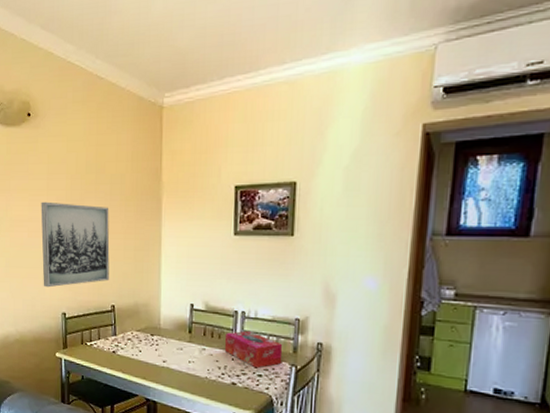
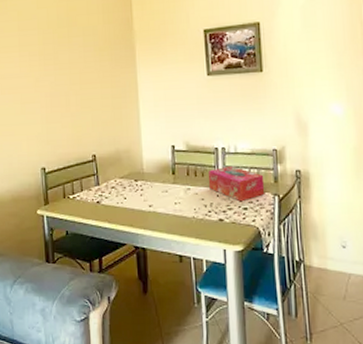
wall art: present [41,201,110,288] -> none [13,57,88,144]

